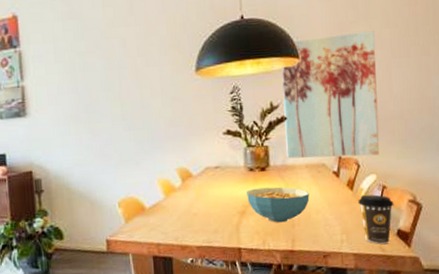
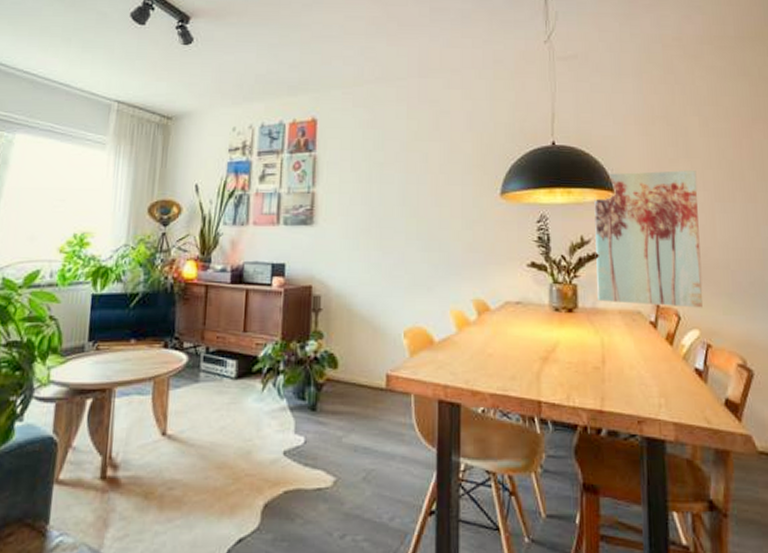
cereal bowl: present [247,187,310,223] -> none [551,332,623,376]
coffee cup: present [358,194,394,244] -> none [679,353,721,414]

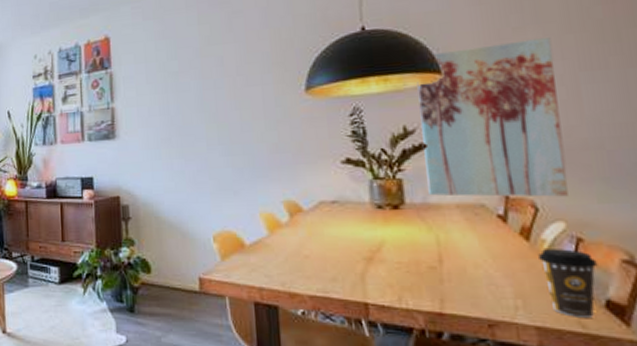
coffee cup: none [679,353,721,414] -> present [538,249,598,317]

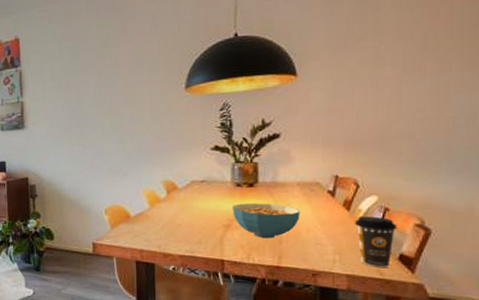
cereal bowl: none [374,230,464,276] -> present [233,203,300,239]
wall art: present [417,38,568,197] -> none [276,46,385,177]

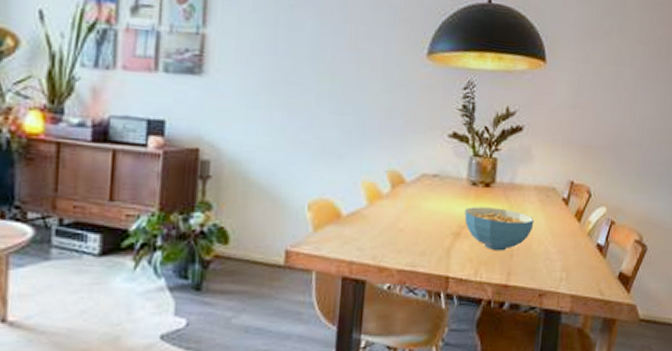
coffee cup: present [355,216,397,267] -> none [584,229,620,286]

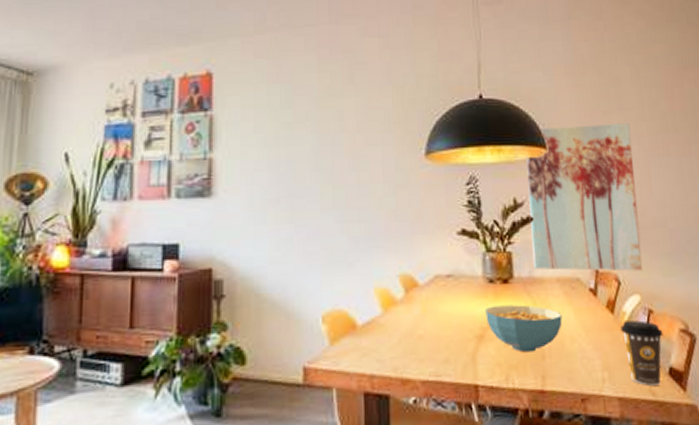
wall art: none [515,40,627,186] -> present [526,123,642,271]
coffee cup: none [584,229,620,286] -> present [621,320,663,386]

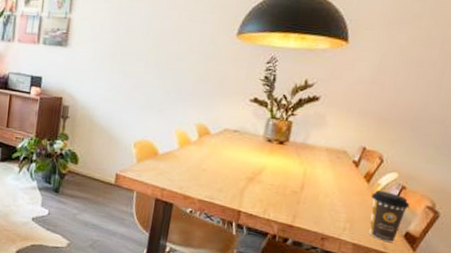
cereal bowl: present [485,305,563,353] -> none [258,159,323,198]
wall art: present [526,123,642,271] -> none [308,23,438,155]

